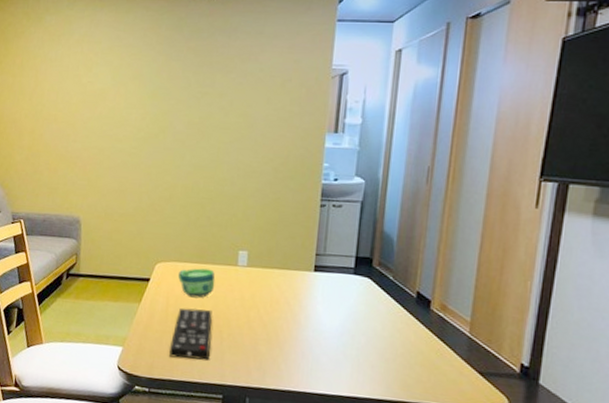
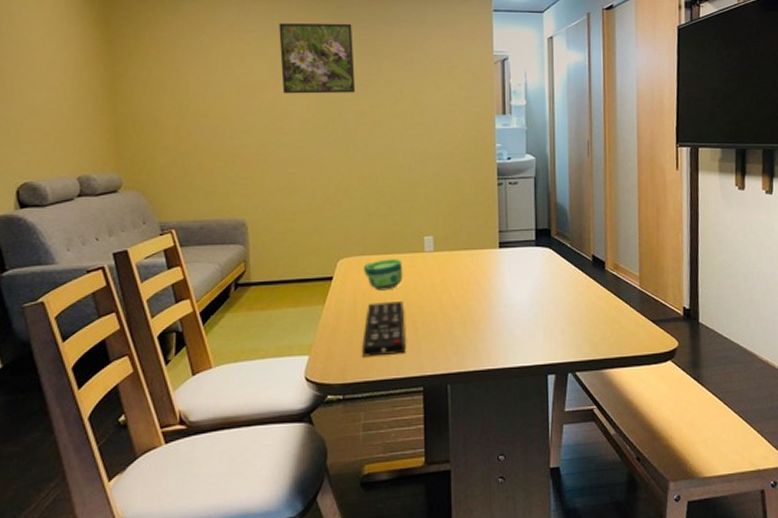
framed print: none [121,34,191,104] -> present [279,23,356,94]

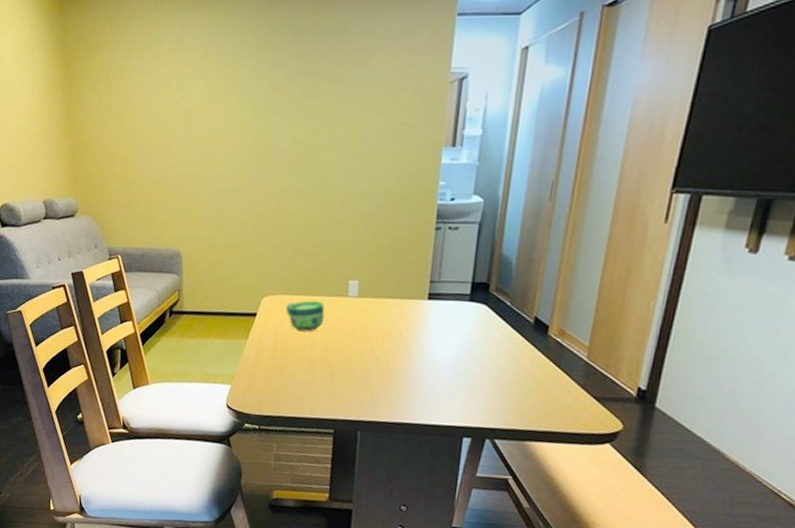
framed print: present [279,23,356,94] -> none [219,37,294,121]
remote control: present [362,300,405,357] -> none [279,342,323,396]

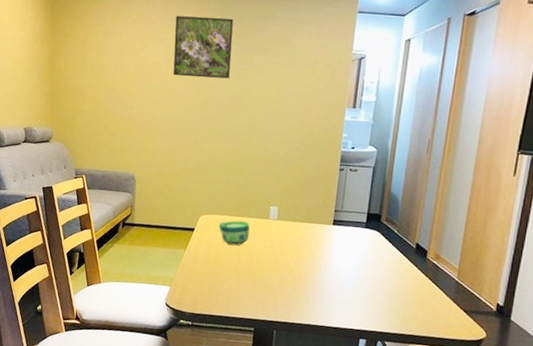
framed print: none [219,37,294,121] -> present [173,16,234,79]

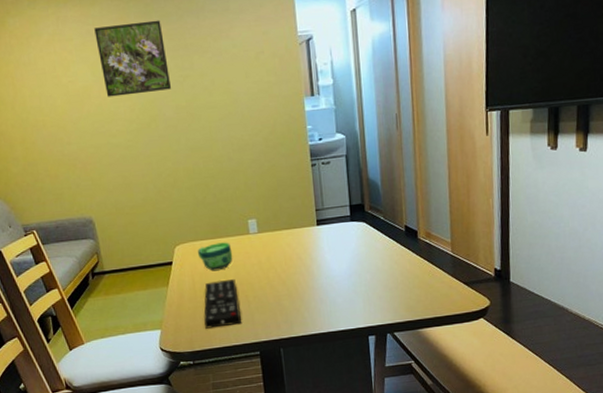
remote control: none [210,254,248,299] -> present [204,278,241,329]

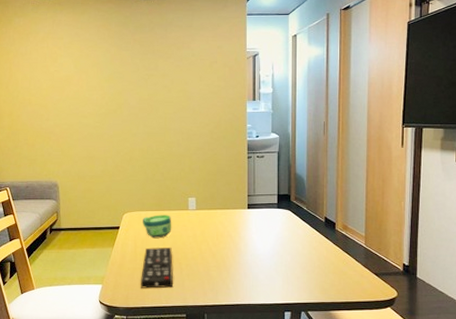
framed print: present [94,20,172,97] -> none [81,29,138,86]

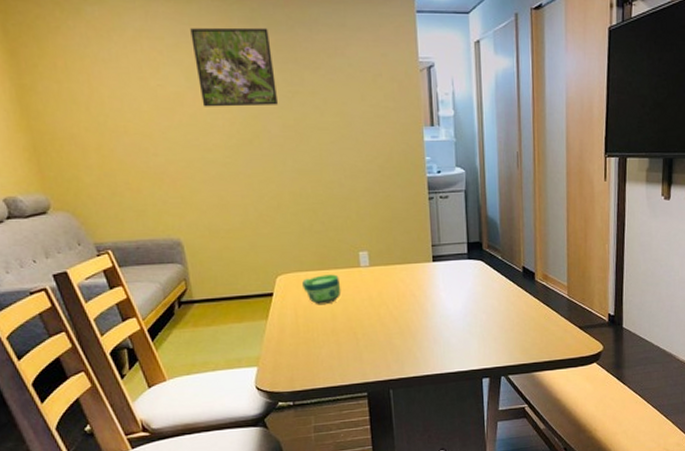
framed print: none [81,29,138,86] -> present [190,27,279,107]
remote control: present [141,247,173,289] -> none [307,313,348,367]

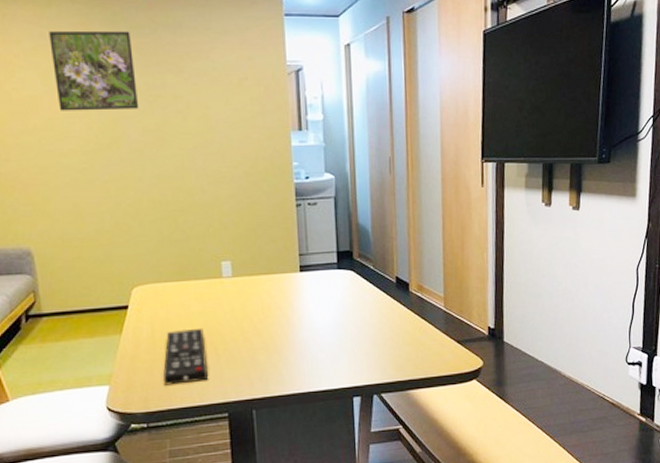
cup: present [301,274,341,305] -> none [159,285,202,319]
remote control: none [307,313,348,367] -> present [163,327,208,386]

